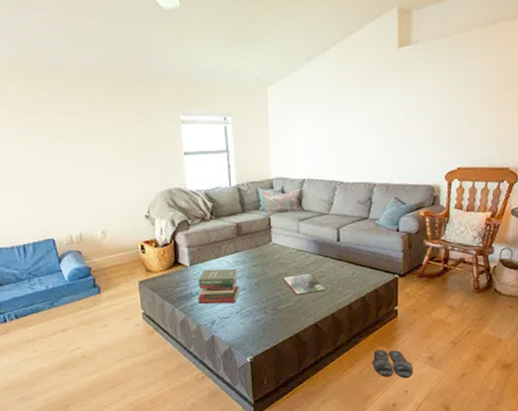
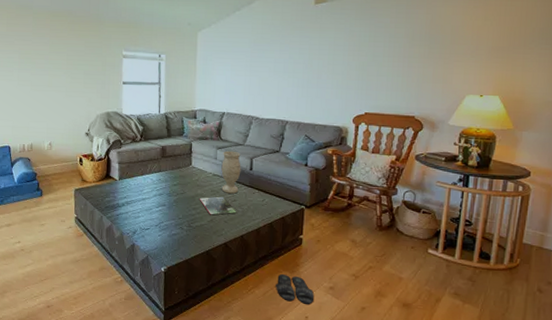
books: present [198,268,240,304] -> none [123,184,161,217]
vase: none [305,222,328,269] -> present [221,150,241,194]

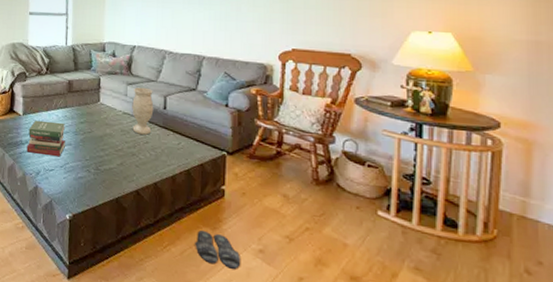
books: none [123,184,161,217] -> present [26,120,66,157]
magazine: present [199,196,237,216] -> none [108,137,149,158]

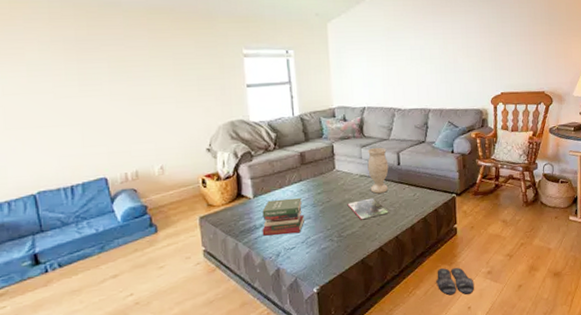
magazine: none [108,137,149,158] -> present [347,198,389,220]

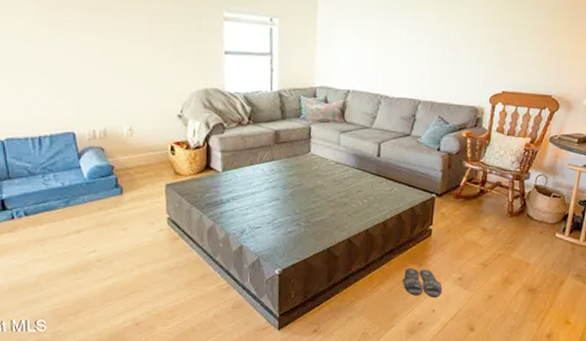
books: present [262,197,305,236] -> none [228,176,274,214]
magazine: present [347,198,389,220] -> none [319,187,362,209]
vase: present [367,147,389,194] -> none [345,135,368,184]

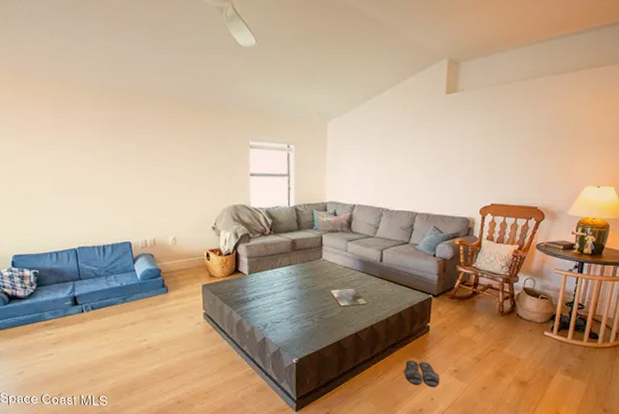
magazine: none [319,187,362,209] -> present [330,288,367,307]

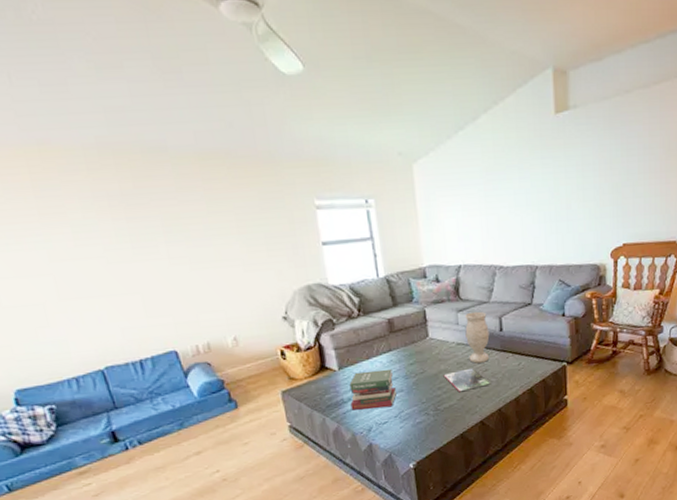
books: none [253,278,291,310] -> present [349,368,398,411]
vase: none [352,243,372,285] -> present [465,311,490,364]
slippers: present [404,360,439,387] -> none [543,441,585,470]

